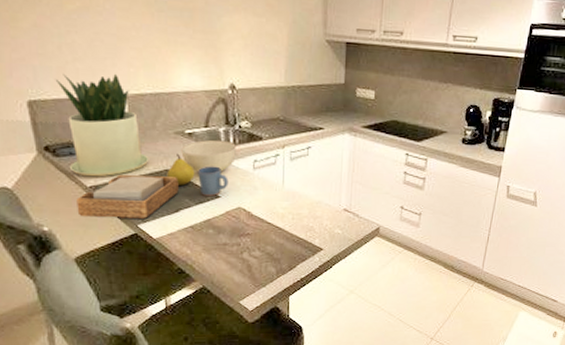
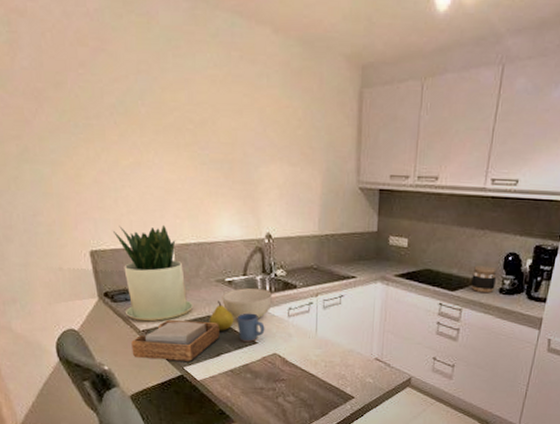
jar: none [436,117,460,144] -> present [471,265,497,294]

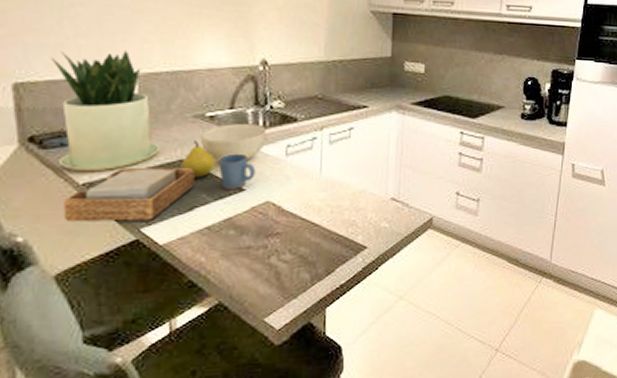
jar: present [471,265,497,294] -> none [492,90,518,120]

